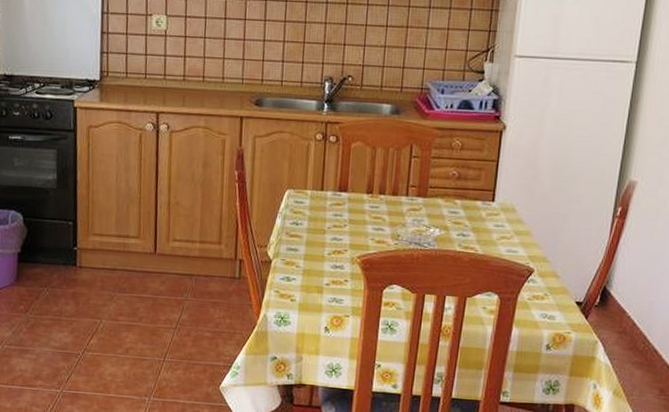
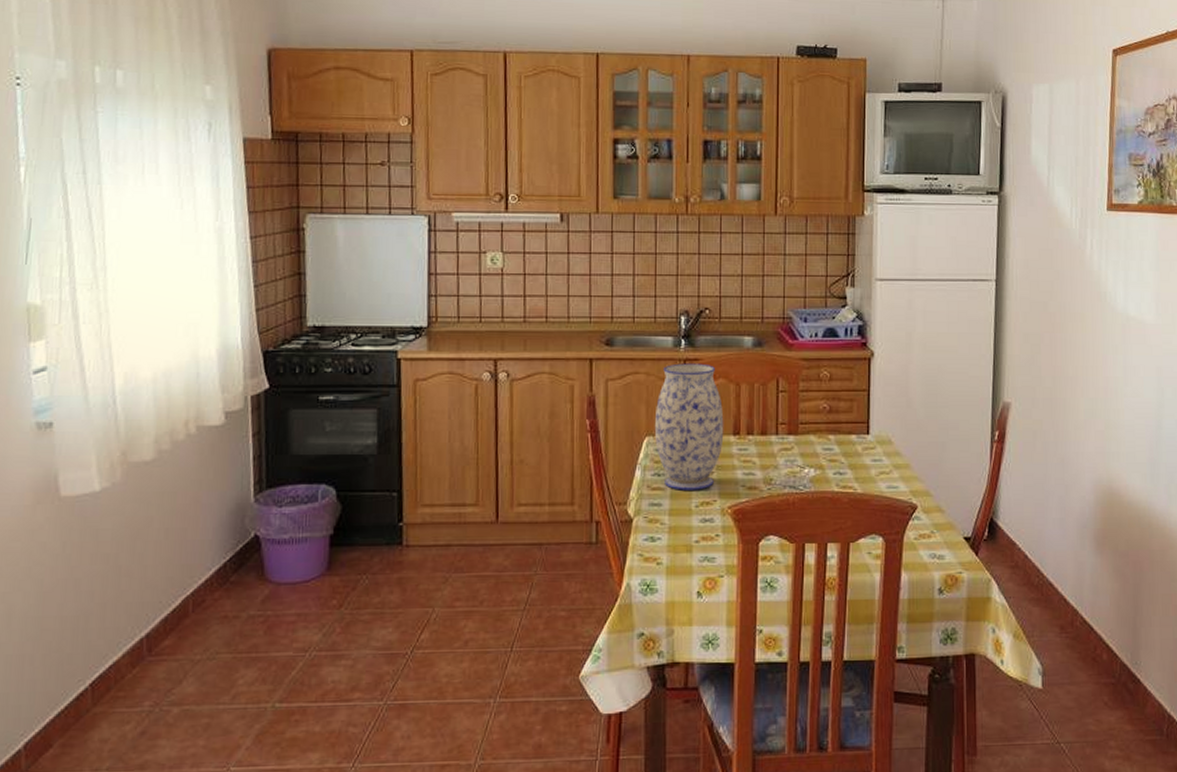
vase: none [295,125,359,240] -> present [654,363,724,490]

